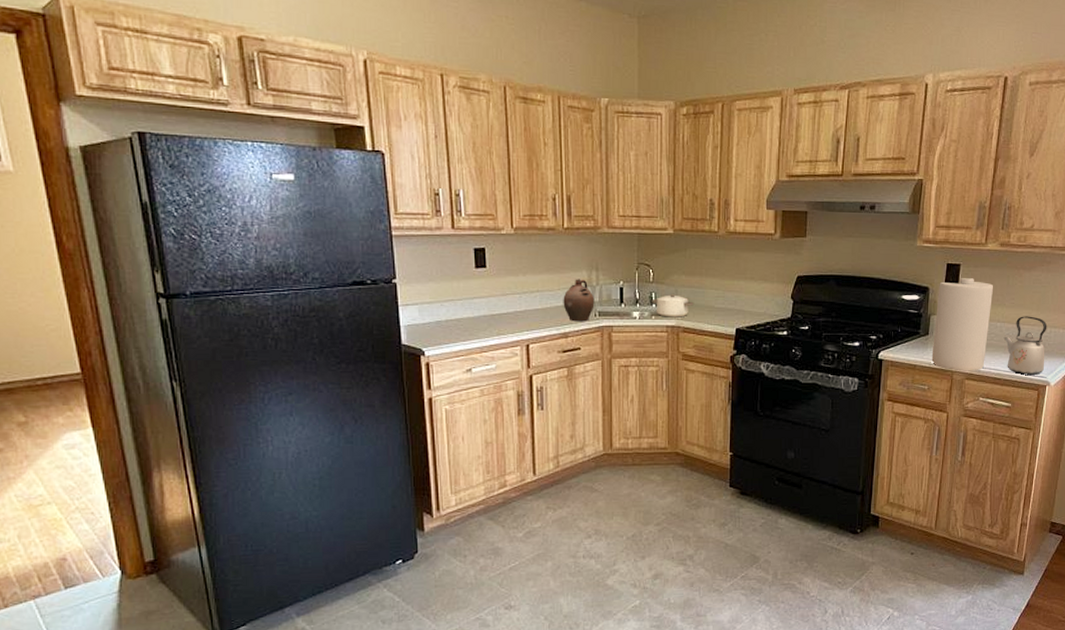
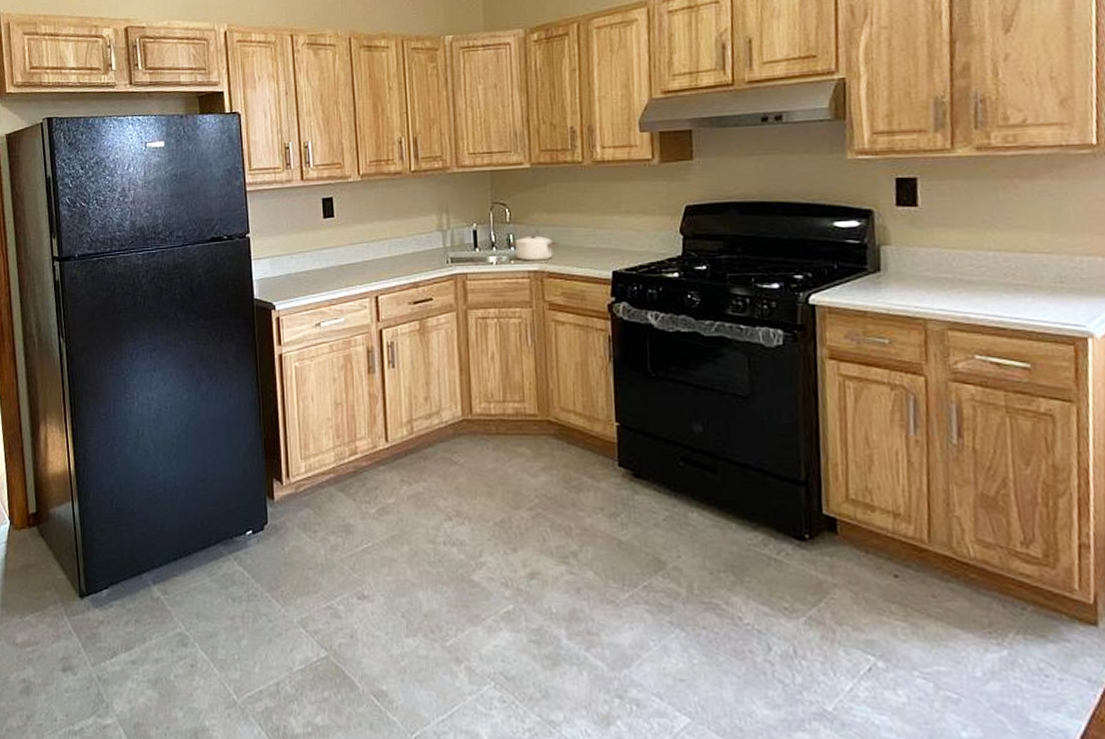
ceramic jug: present [563,279,595,322] -> none [412,223,446,270]
paper towel holder: present [931,278,994,371] -> none [887,195,976,319]
kettle: present [1003,316,1047,375] -> none [1001,240,1080,323]

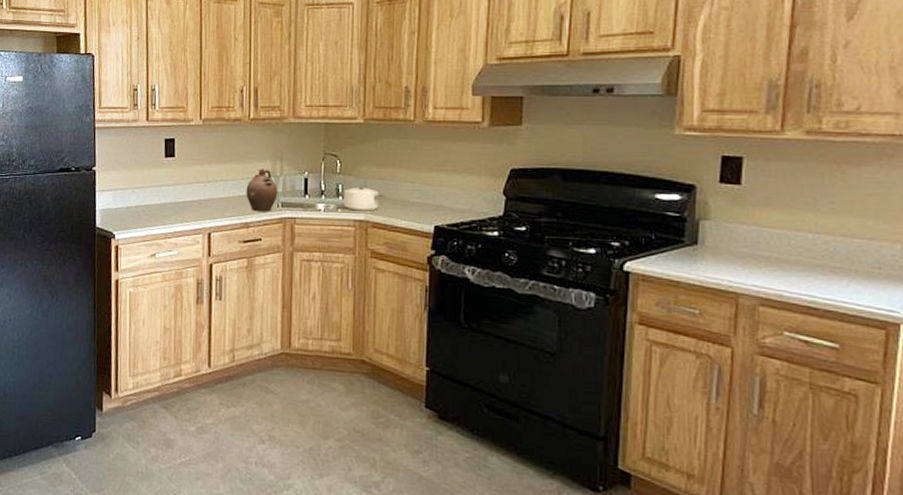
ceramic jug: none [412,223,446,270] -> present [246,169,278,212]

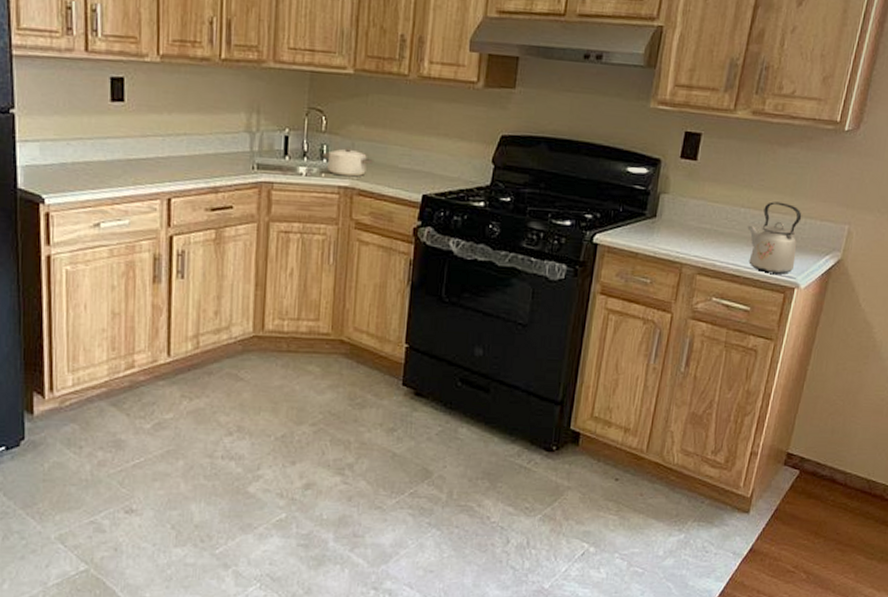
ceramic jug: present [246,169,278,212] -> none [214,122,253,175]
kettle: none [819,226,896,308] -> present [747,201,802,274]

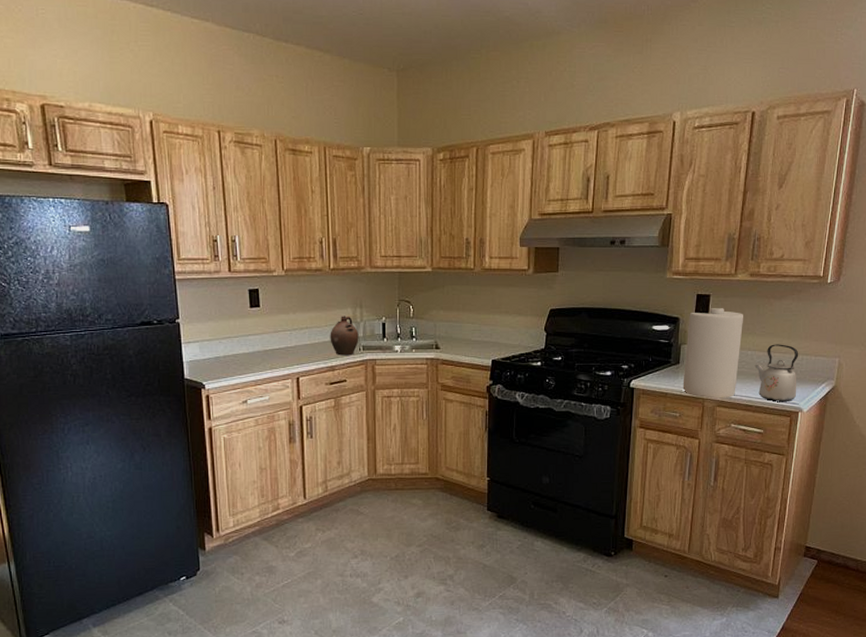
ceramic jug: none [214,122,253,175] -> present [330,316,359,356]
cooking pot: present [322,147,373,177] -> none [412,328,451,350]
paper towel holder: none [657,150,740,265] -> present [682,308,744,399]

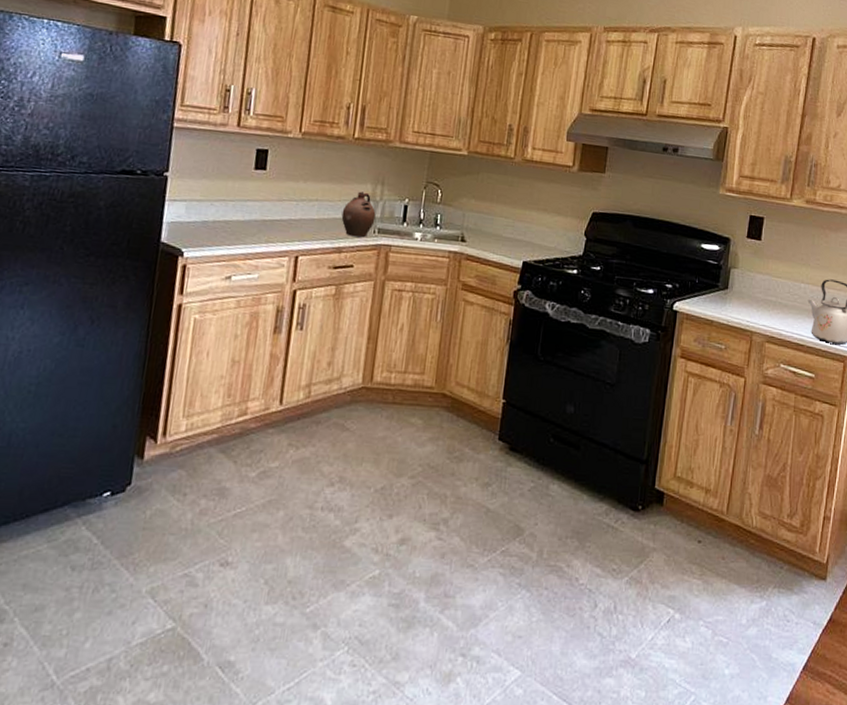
paper towel holder: present [682,308,744,399] -> none [730,232,798,334]

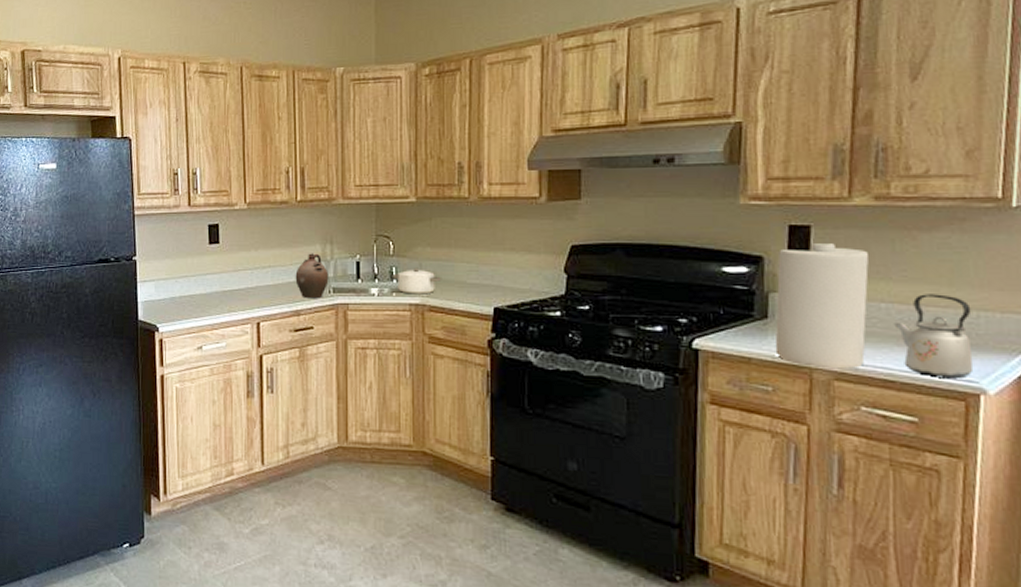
cooking pot: none [436,217,481,244] -> present [392,267,441,295]
paper towel holder: none [730,232,798,334] -> present [775,243,870,369]

